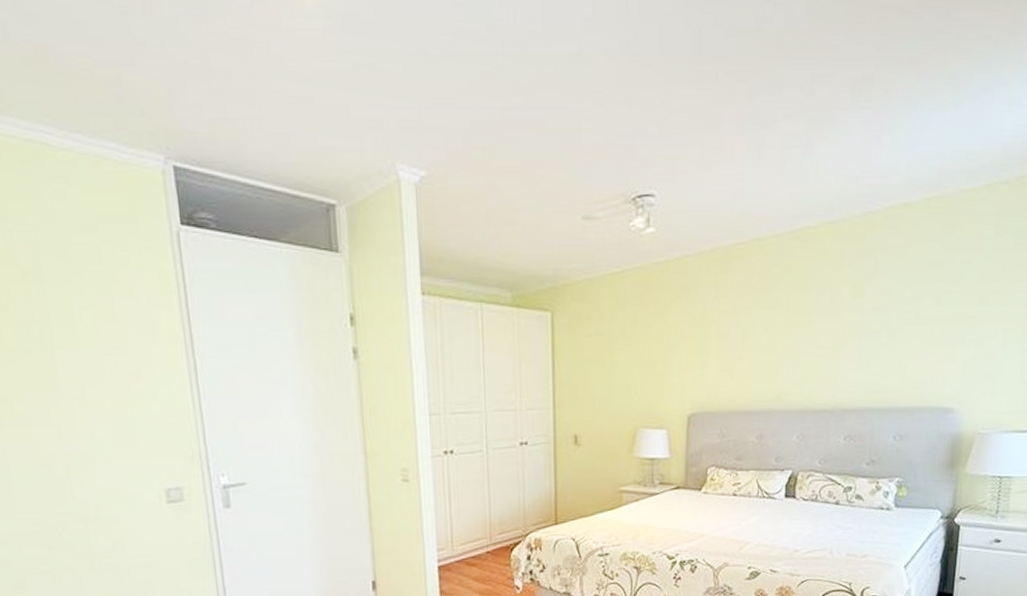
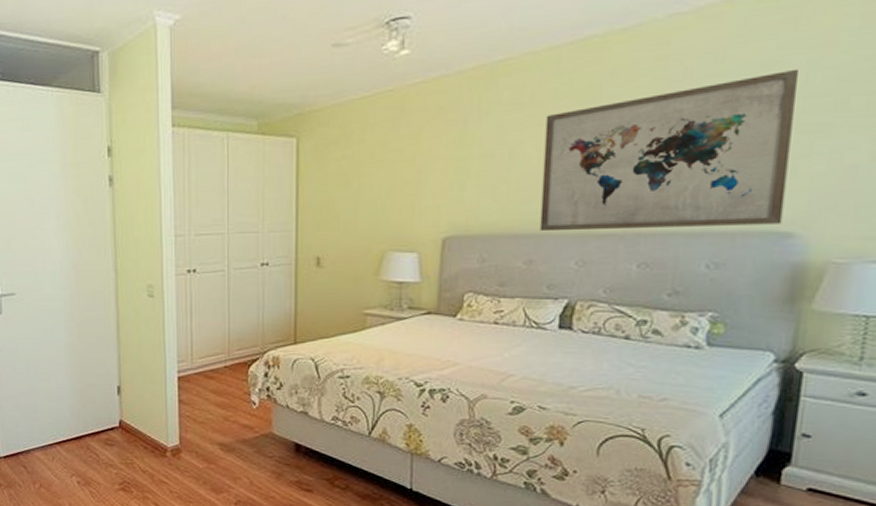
wall art: none [768,268,955,408] -> present [539,69,798,232]

